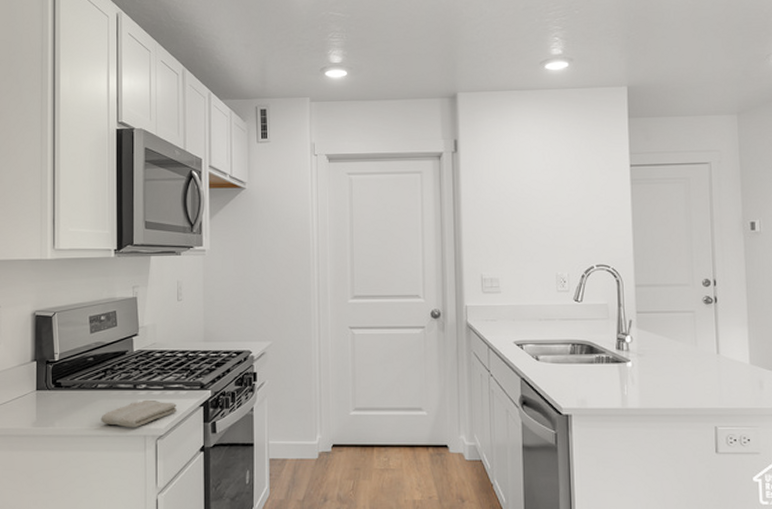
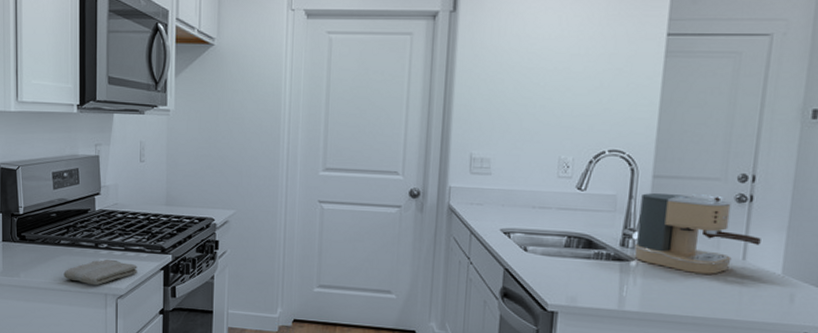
coffee maker: none [627,299,729,369] -> present [633,193,761,274]

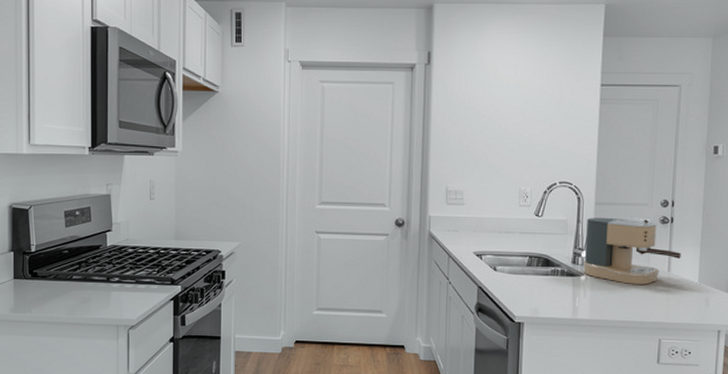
washcloth: present [63,259,137,286] -> none [75,292,148,318]

